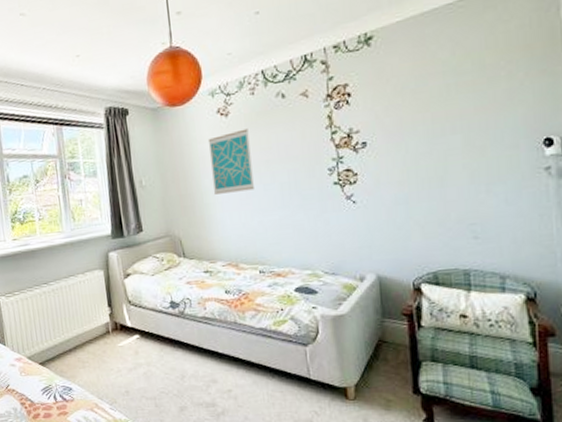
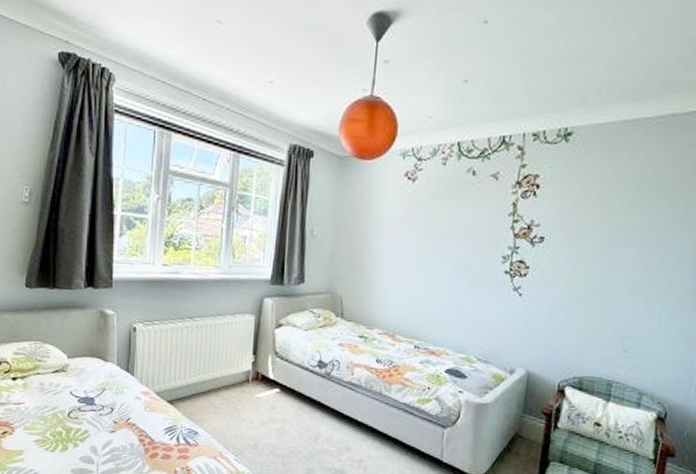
wall art: present [207,128,254,195] -> none [386,198,433,263]

